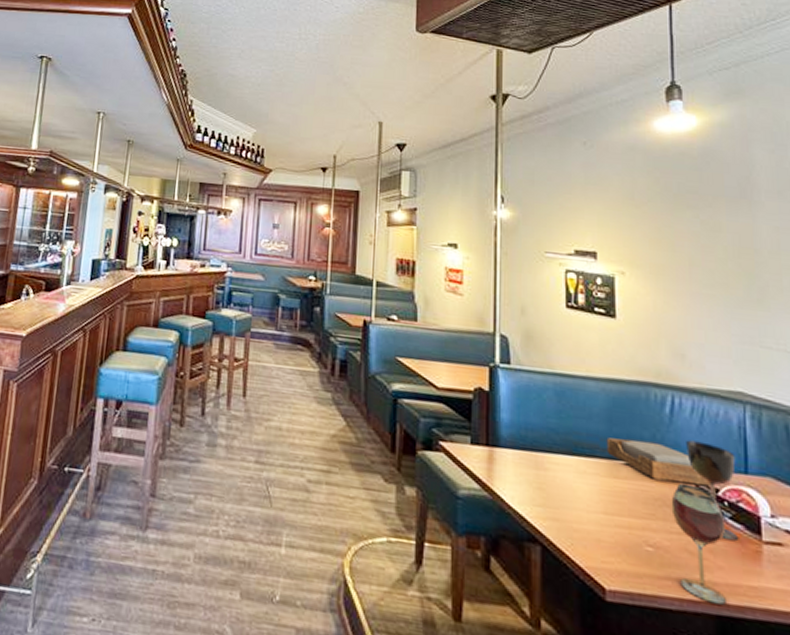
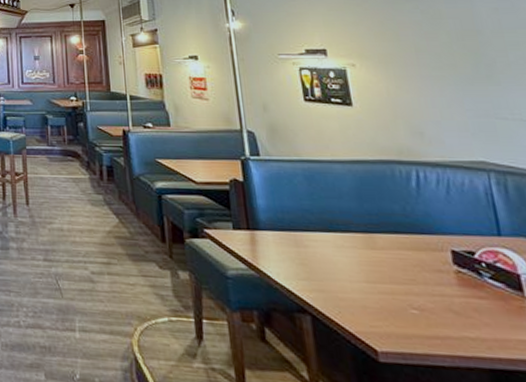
napkin holder: present [606,437,710,487] -> none [359,213,466,251]
wineglass: present [671,483,726,605] -> none [429,249,497,359]
wine glass: present [686,440,739,541] -> none [436,209,502,299]

